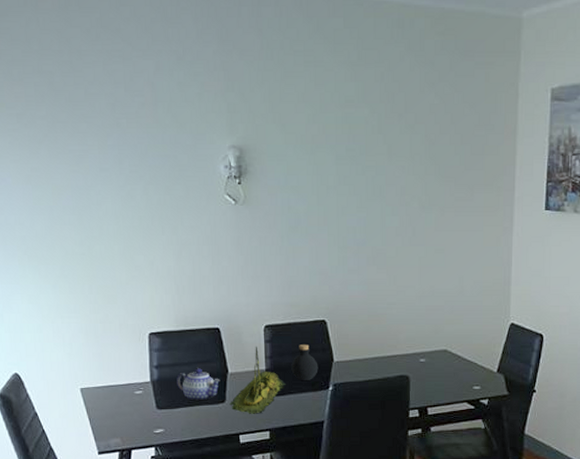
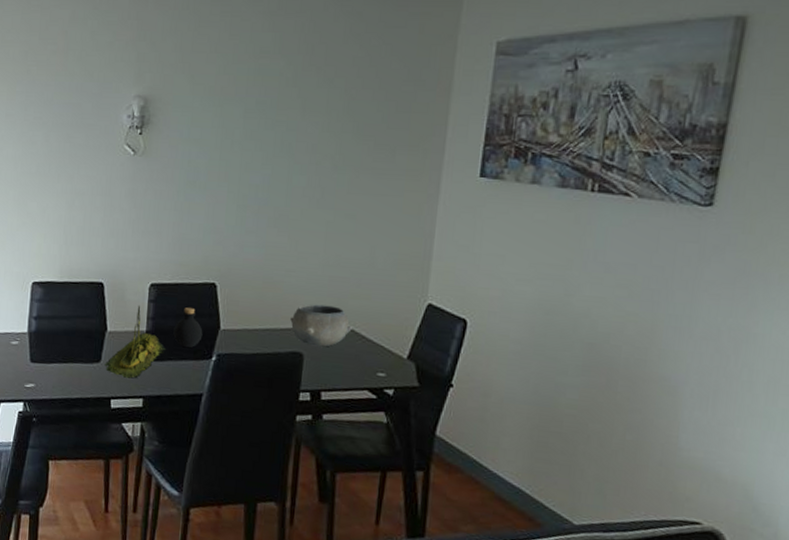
teapot: present [177,368,219,401] -> none [53,323,97,358]
bowl: none [395,332,449,369] -> present [290,304,352,347]

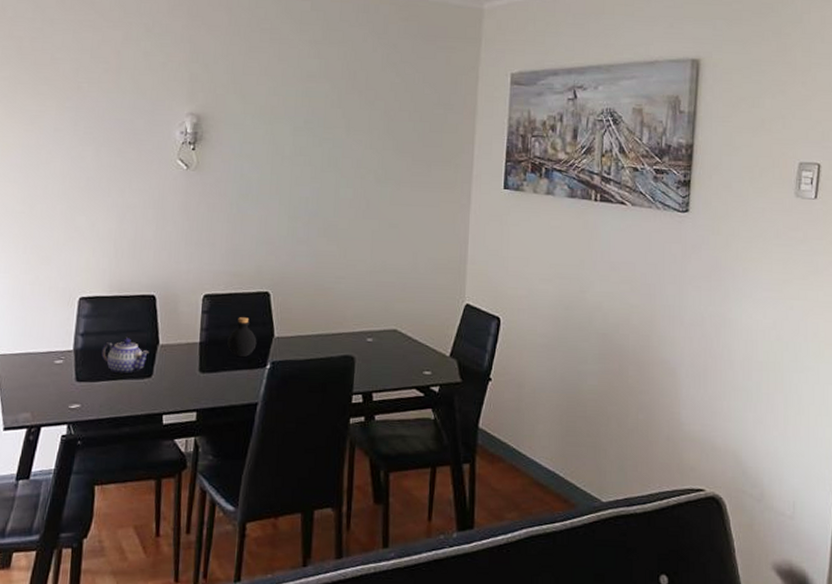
teapot: none [53,323,97,358] -> present [102,338,148,375]
plant: present [105,305,167,379] -> none [156,316,221,392]
bowl: present [290,304,352,347] -> none [341,308,399,349]

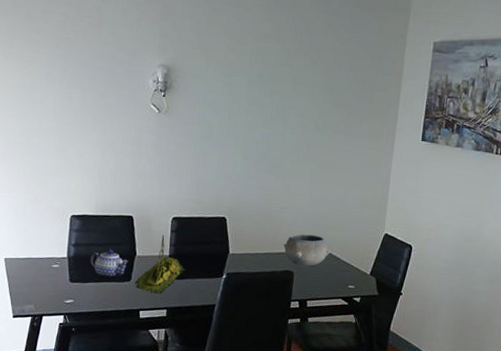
plant: none [156,316,221,392] -> present [134,234,186,294]
bottle: present [227,317,257,358] -> none [191,236,215,269]
bowl: none [341,308,399,349] -> present [284,234,330,267]

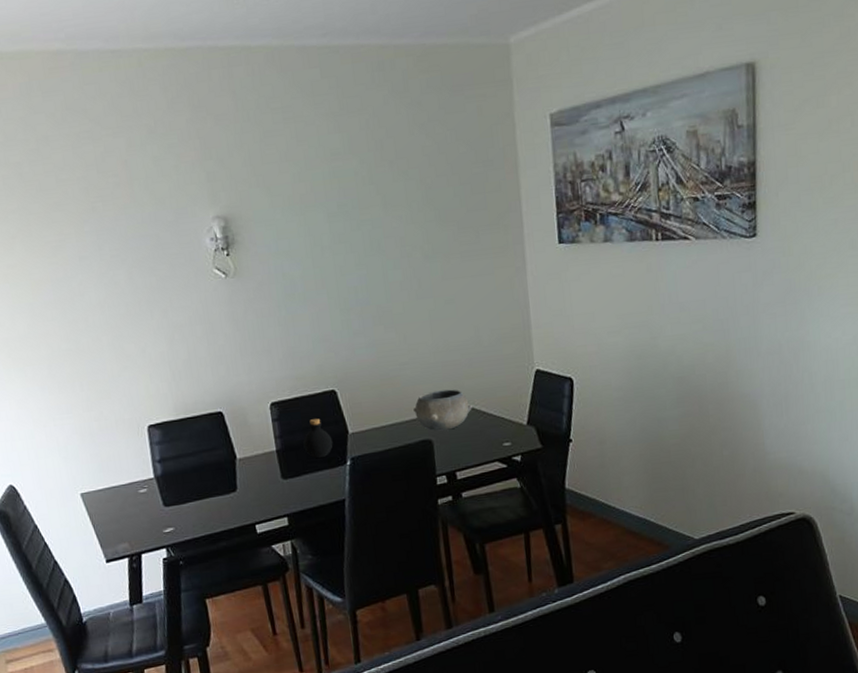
teapot: present [90,249,128,278] -> none [182,457,228,494]
plant: present [134,234,186,294] -> none [241,426,301,501]
bottle: none [191,236,215,269] -> present [303,418,333,459]

